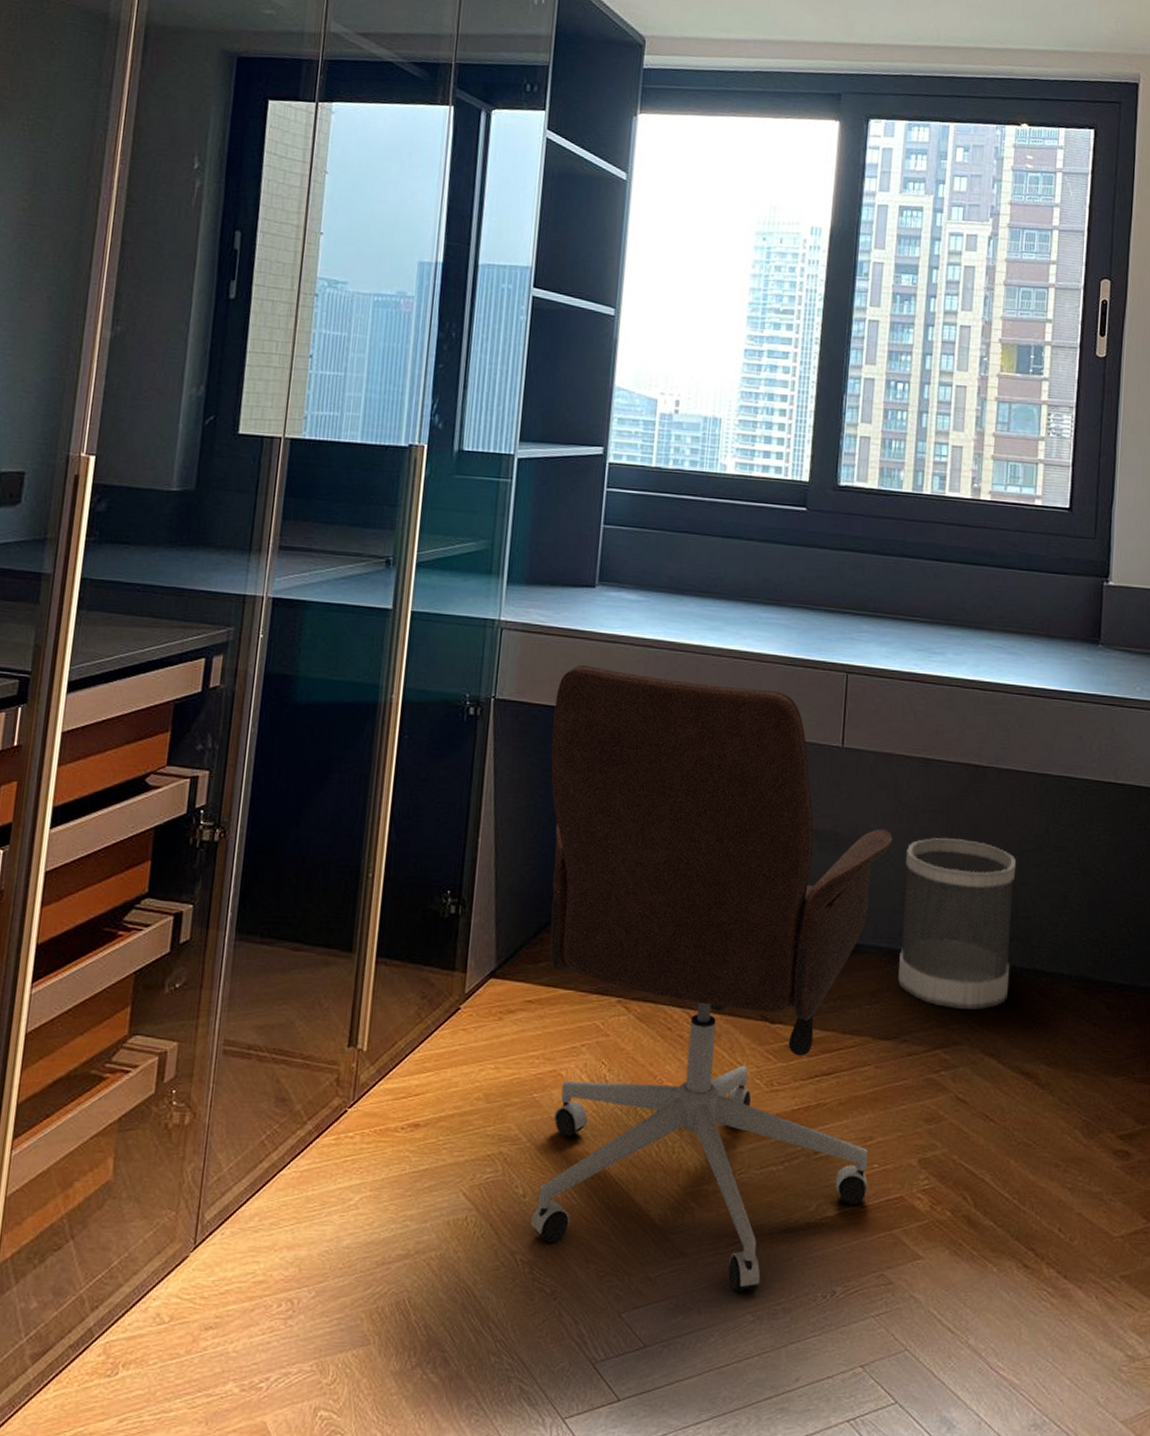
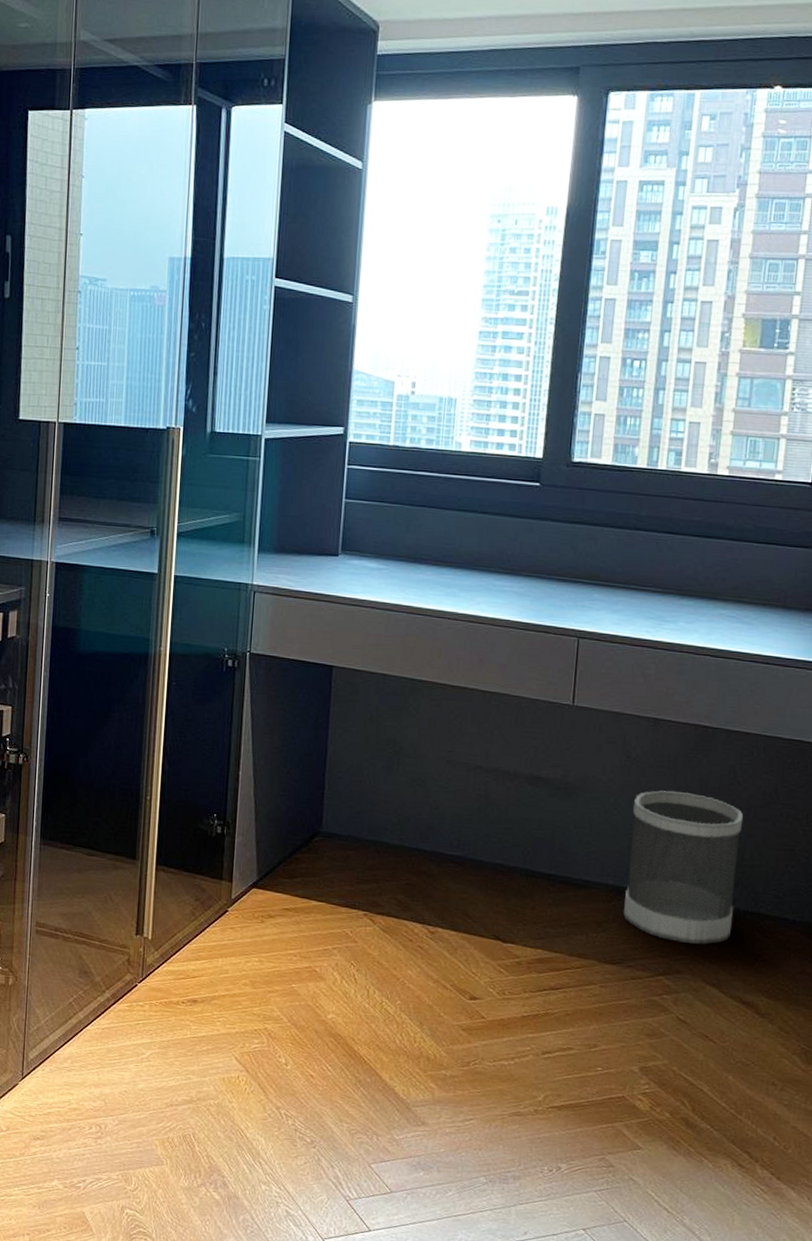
office chair: present [531,664,893,1293] -> none [292,625,621,1159]

